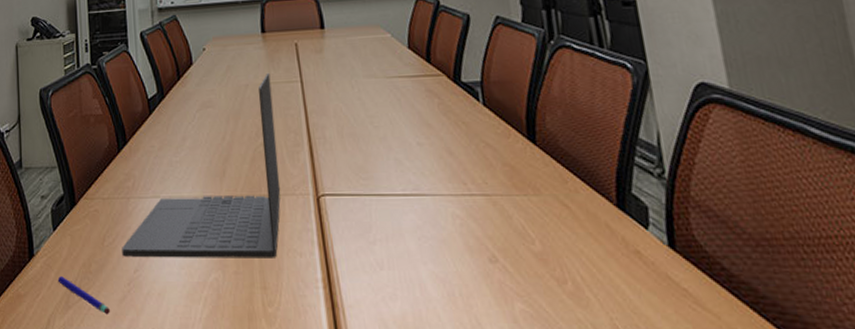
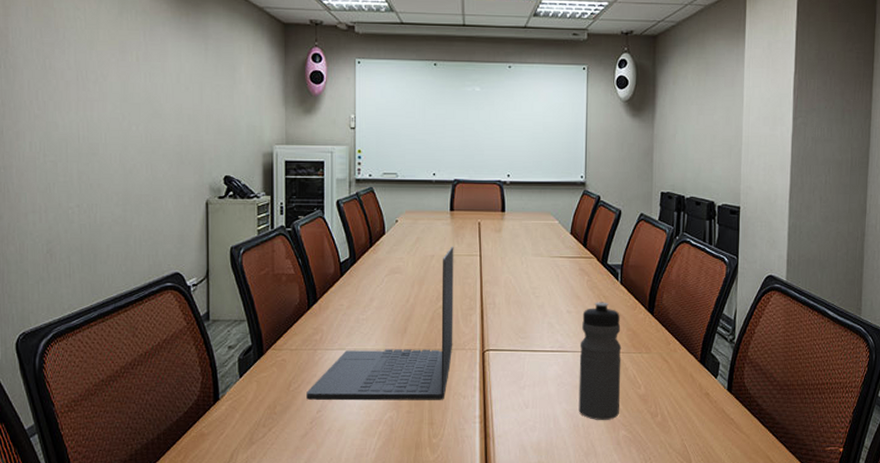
pen: present [57,276,111,315] -> none [242,417,293,449]
water bottle: none [438,129,510,287] -> present [578,302,622,420]

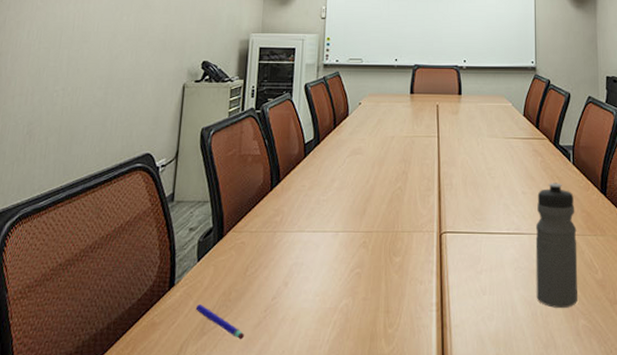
pen: none [242,417,293,449] -> present [195,304,245,340]
laptop: present [306,246,454,401] -> none [262,127,413,287]

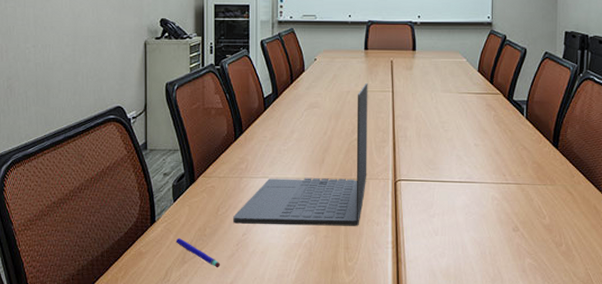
laptop: none [262,127,413,287] -> present [233,82,368,226]
water bottle: present [535,183,578,308] -> none [485,136,527,248]

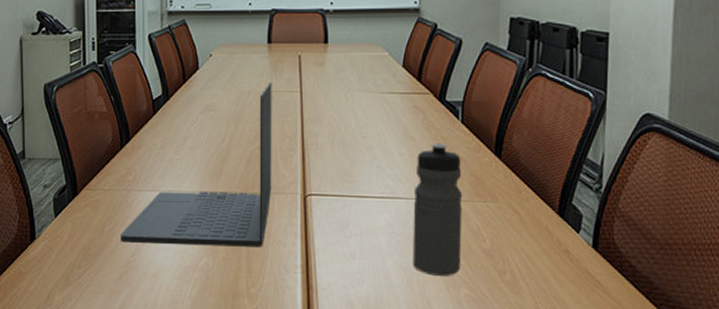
pen: present [175,238,221,268] -> none [58,257,108,292]
water bottle: none [485,136,527,248] -> present [412,143,463,276]

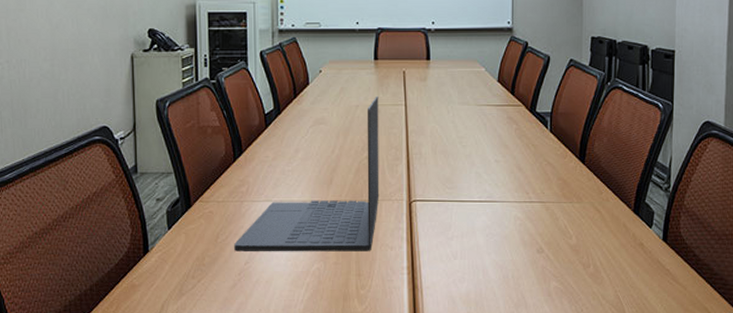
water bottle: present [412,143,463,276] -> none [508,150,552,271]

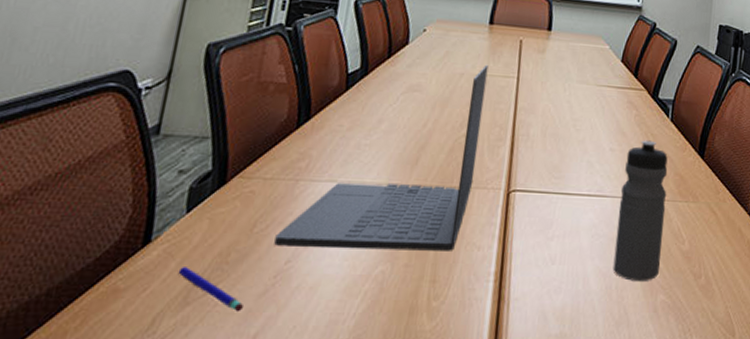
pen: none [171,269,222,300] -> present [178,267,245,312]
water bottle: none [508,150,552,271] -> present [612,140,668,281]

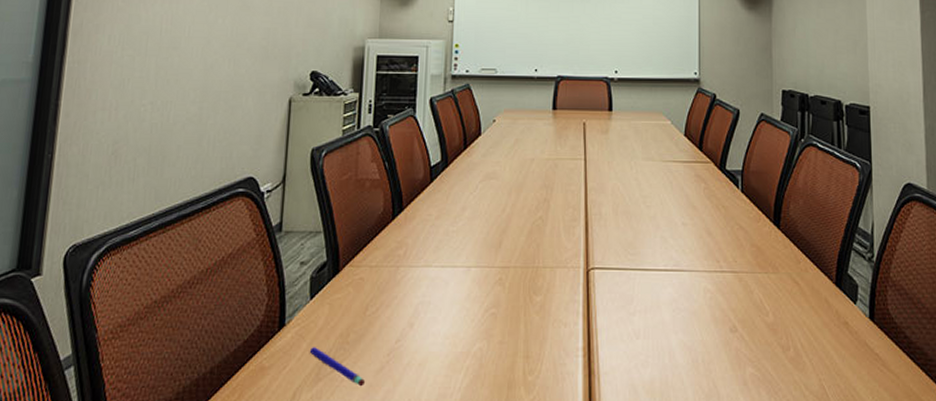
laptop: present [274,64,489,251] -> none [385,148,556,328]
water bottle: present [612,140,668,281] -> none [697,213,746,354]

